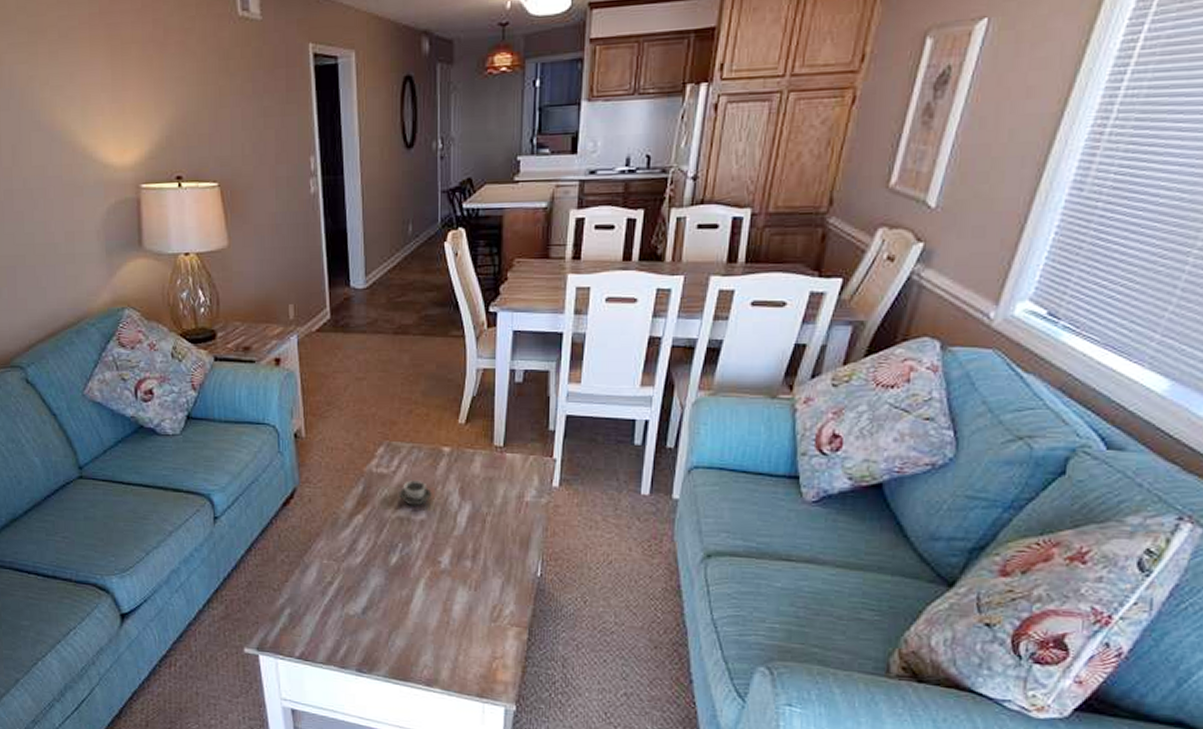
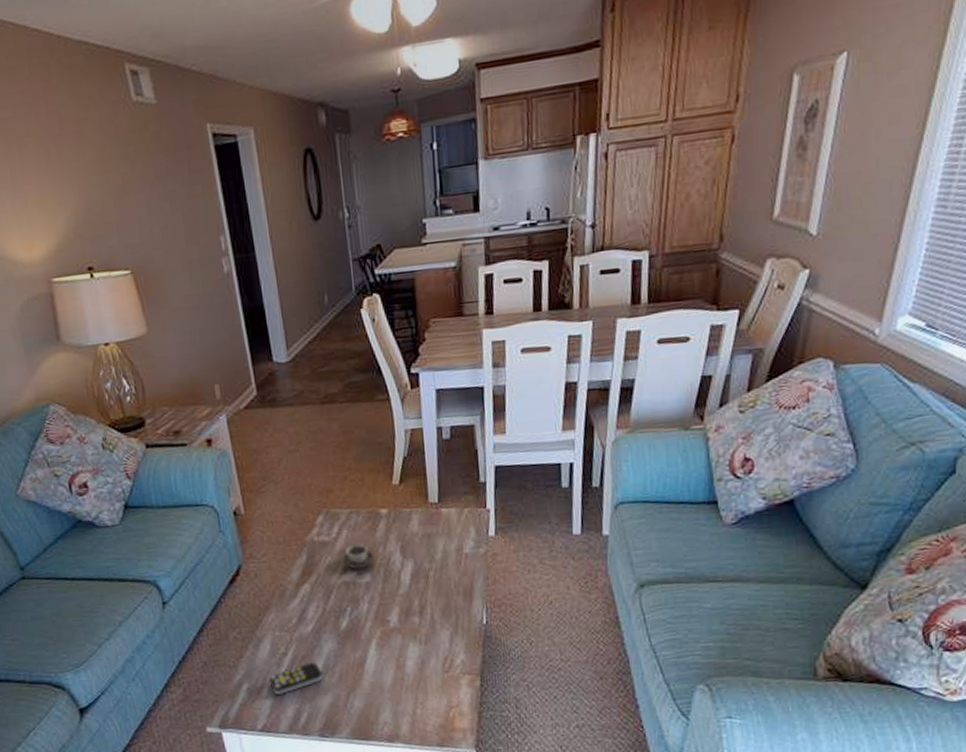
remote control: none [312,594,368,624] -> present [268,662,324,695]

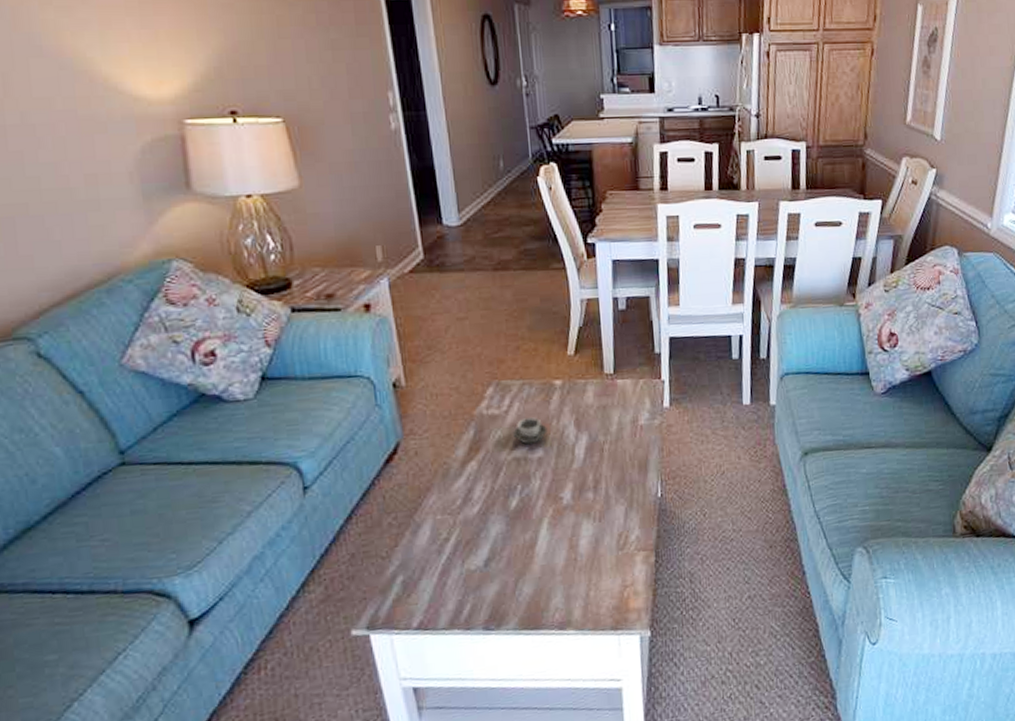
remote control: present [268,662,324,695] -> none [427,546,490,586]

